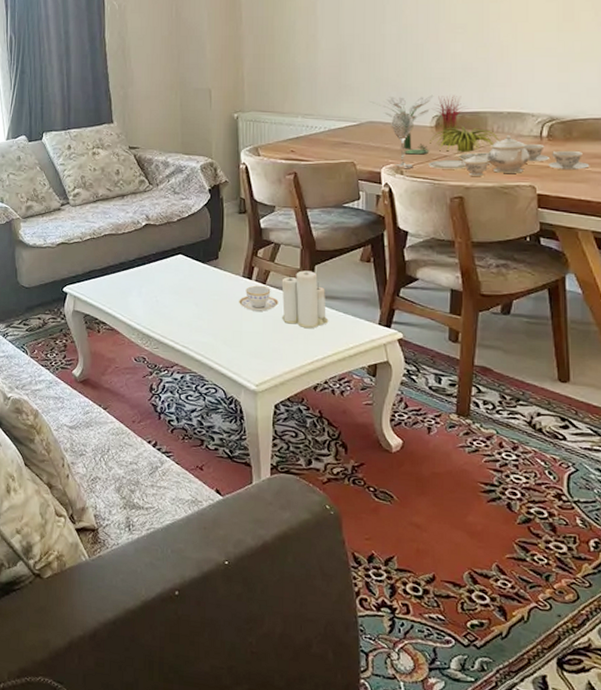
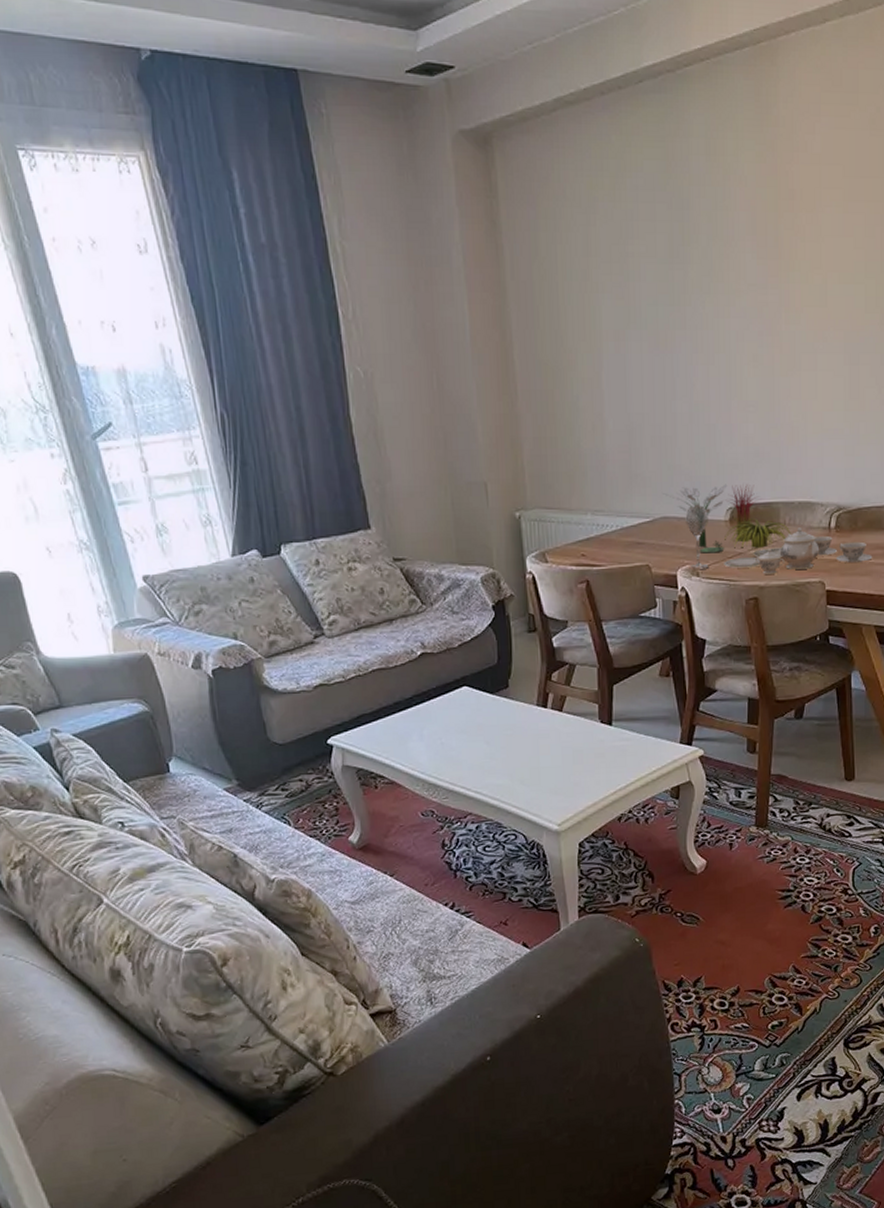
teacup: present [239,285,279,311] -> none [534,713,577,743]
candle: present [281,268,329,329] -> none [579,689,630,756]

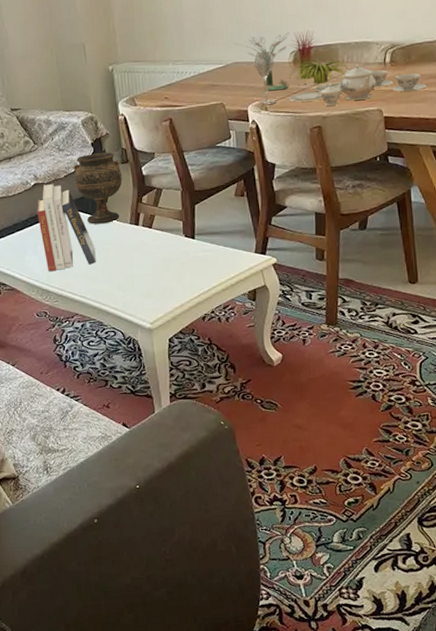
books: none [424,653,495,762] -> present [37,183,96,272]
goblet: none [470,618,529,705] -> present [73,152,122,224]

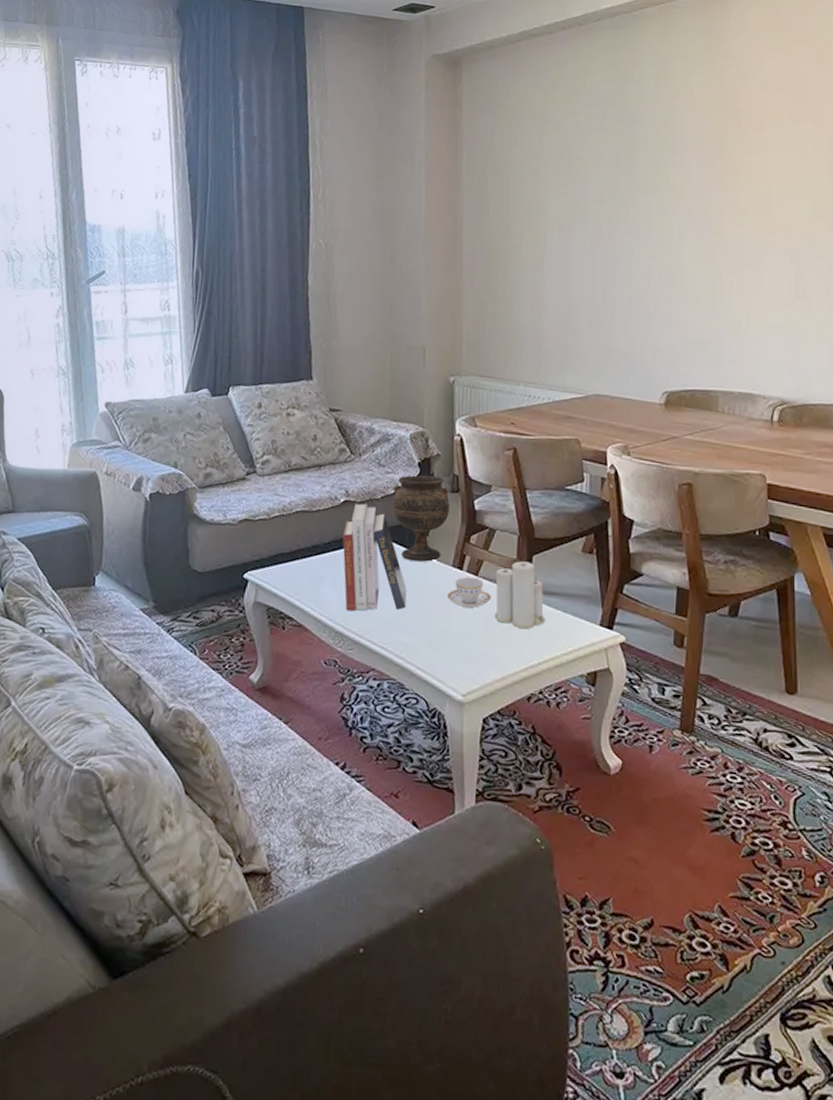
teacup: none [129,230,165,255] -> present [447,577,492,608]
candle: none [166,209,211,265] -> present [495,558,546,629]
flower arrangement: present [233,30,349,91] -> none [597,368,730,434]
wineglass: present [253,51,276,106] -> none [618,386,643,450]
tea set: present [289,64,427,107] -> none [657,417,820,463]

